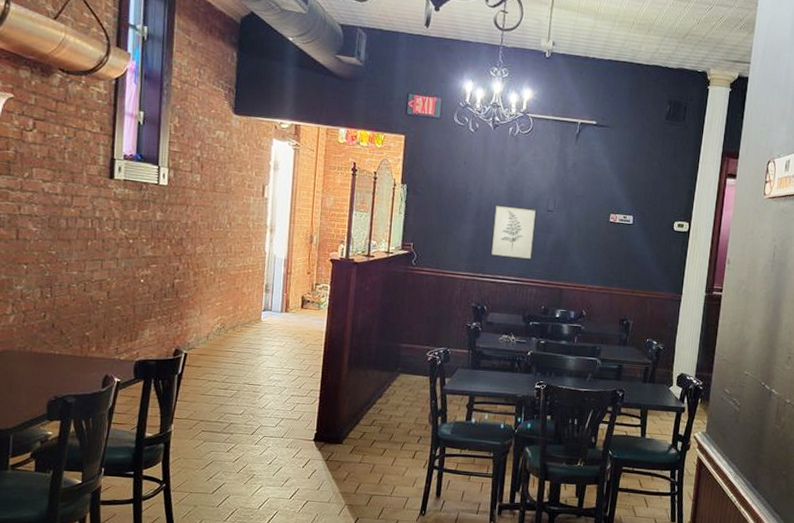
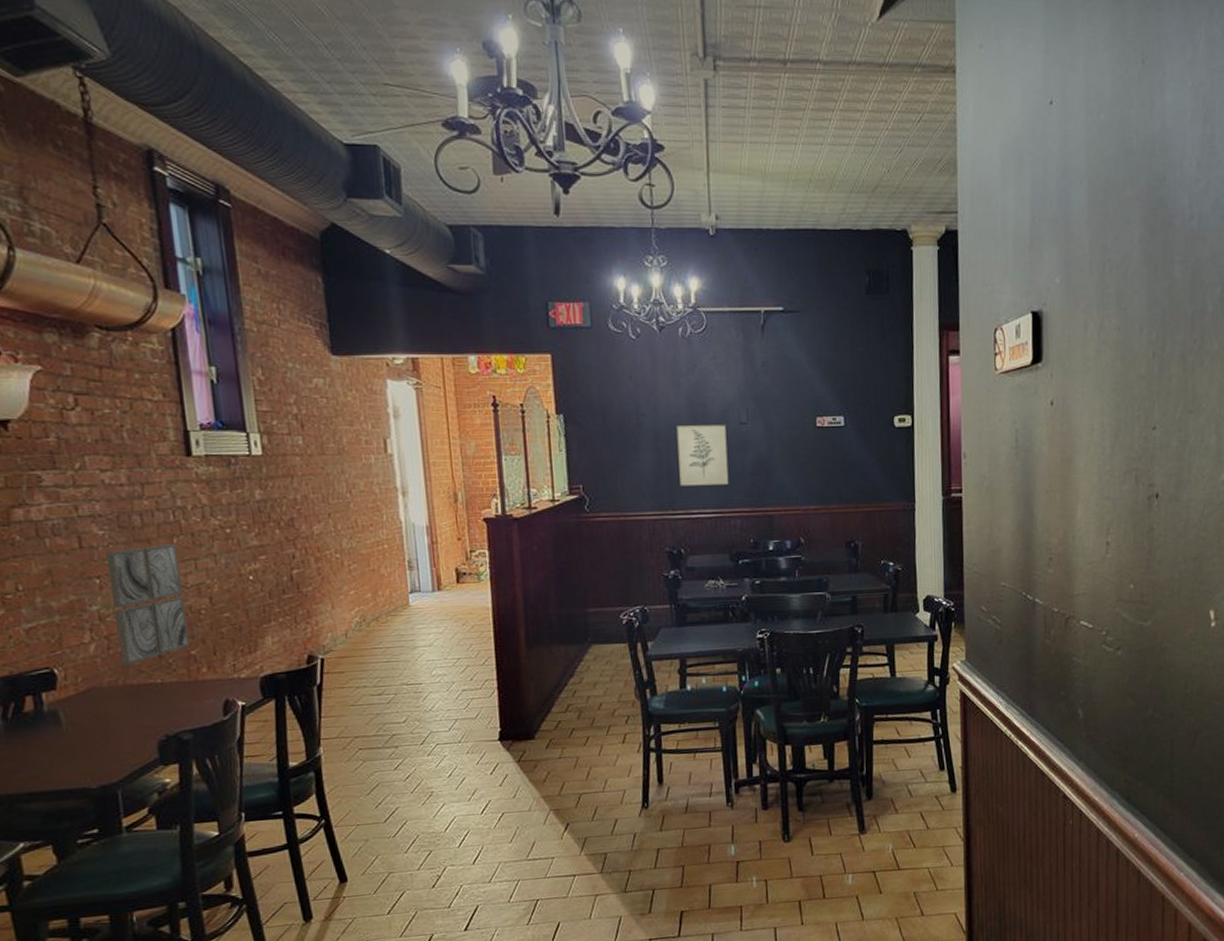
wall art: none [31,244,89,337] -> present [105,543,190,666]

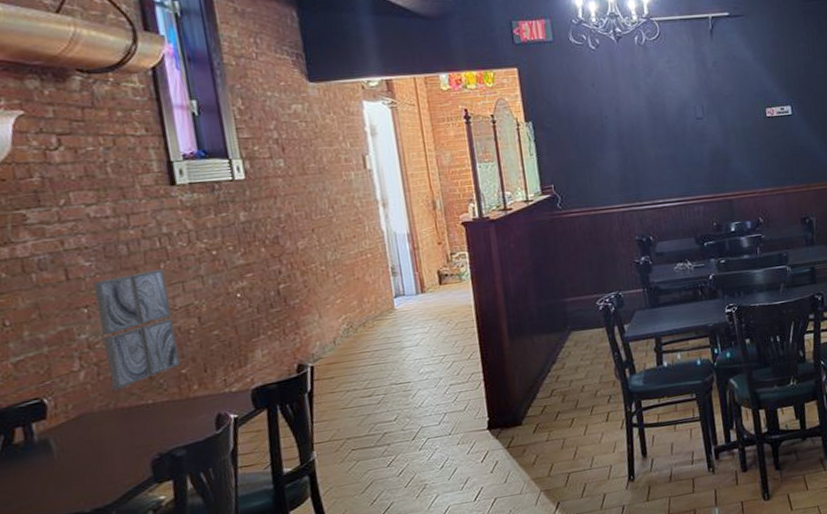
wall art: present [675,423,730,488] -> none [637,119,691,181]

